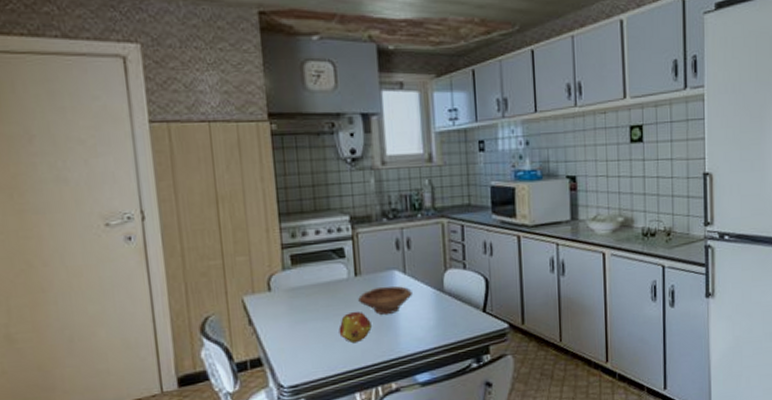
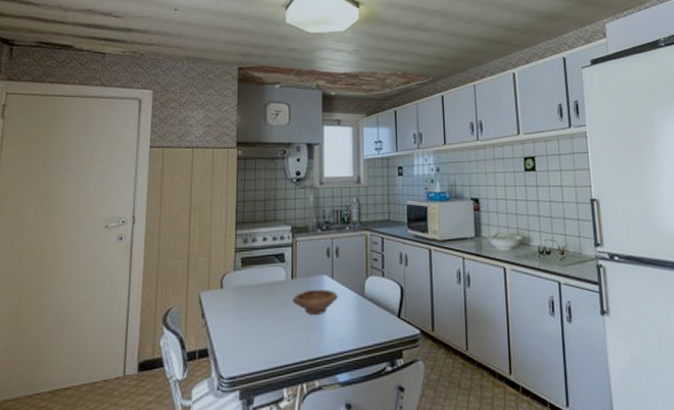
fruit: present [338,311,372,344] -> none [274,310,302,341]

